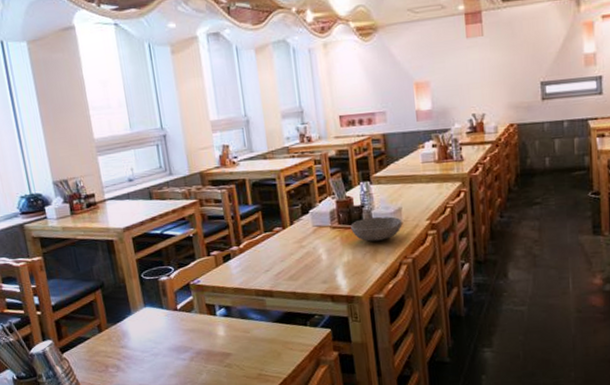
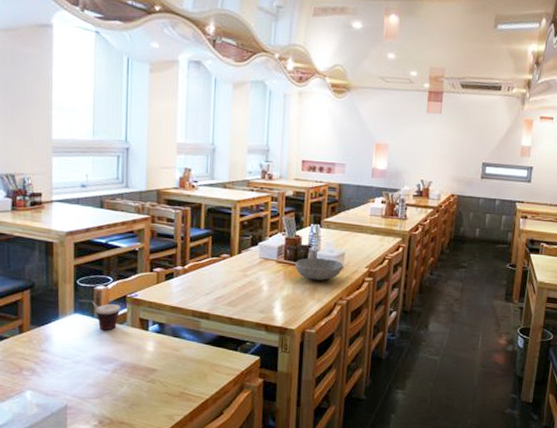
cup: none [145,292,187,321] -> present [77,299,121,331]

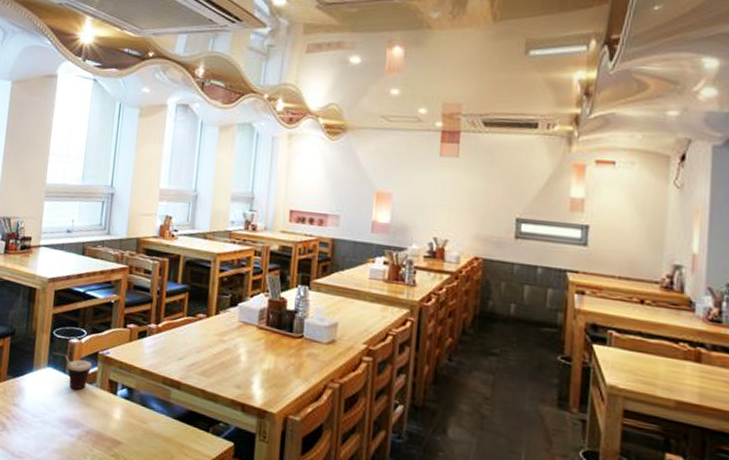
bowl: present [295,257,344,281] -> none [278,325,336,356]

